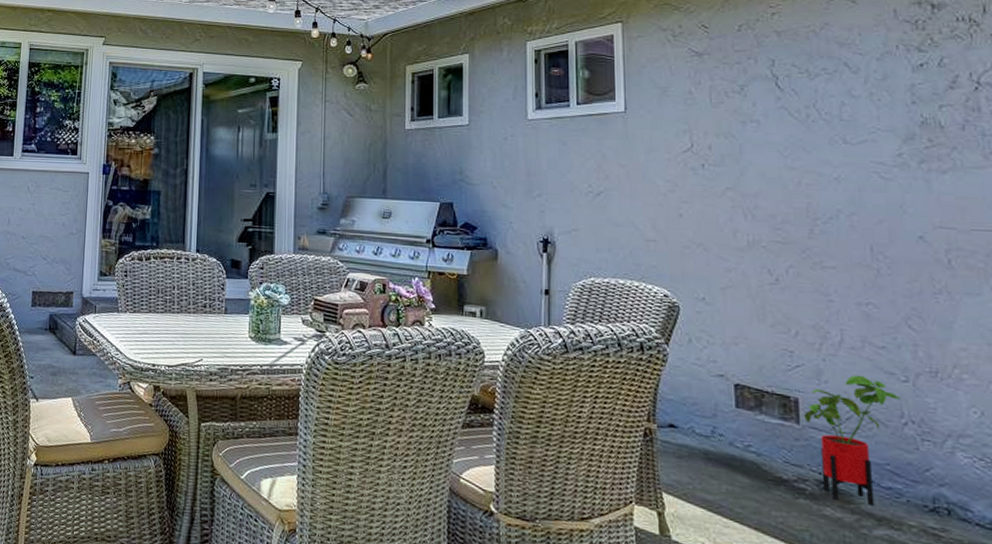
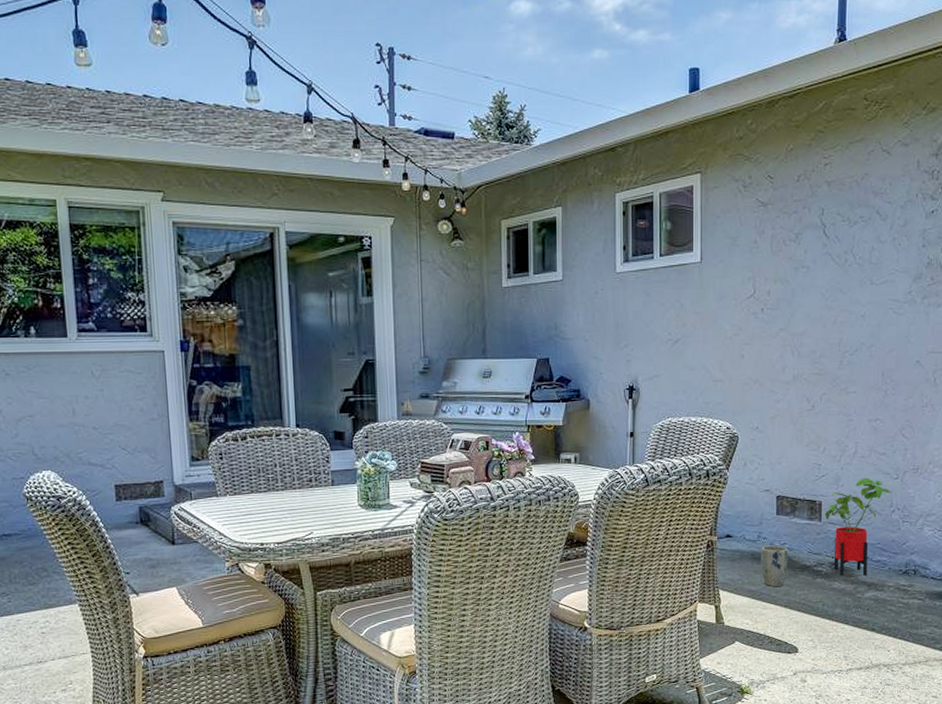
plant pot: none [717,444,756,501] -> present [761,545,788,587]

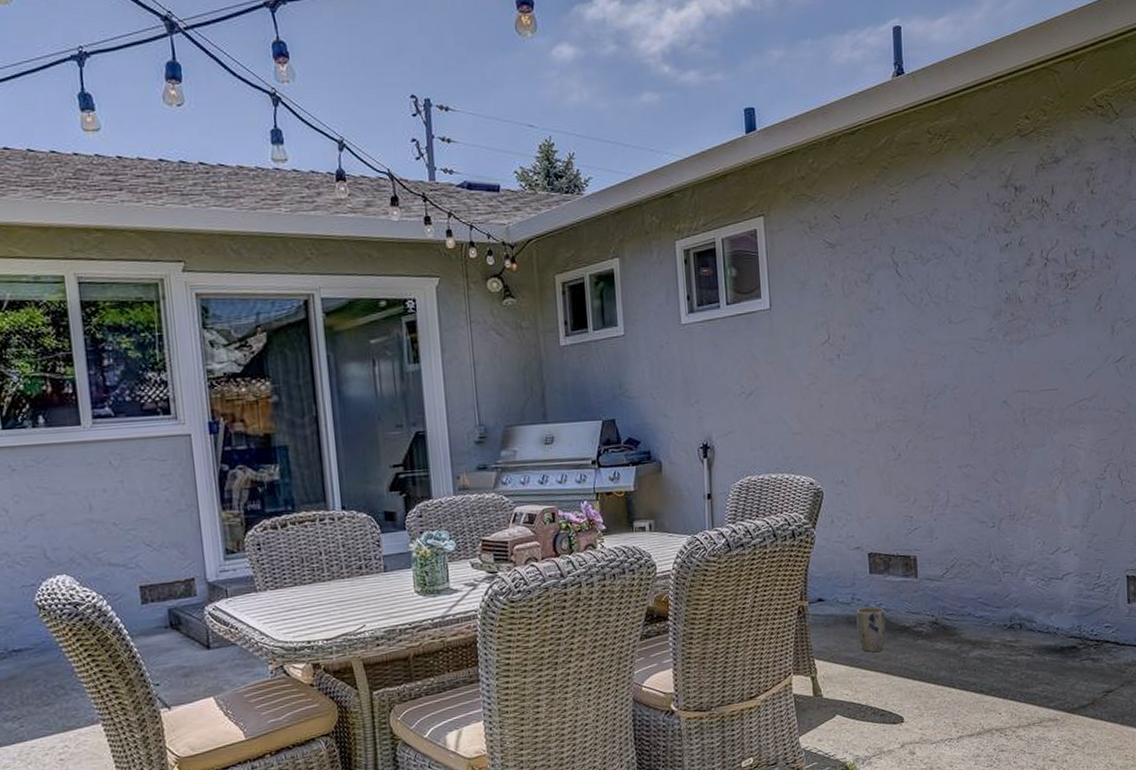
house plant: present [825,477,892,576] -> none [921,527,990,635]

